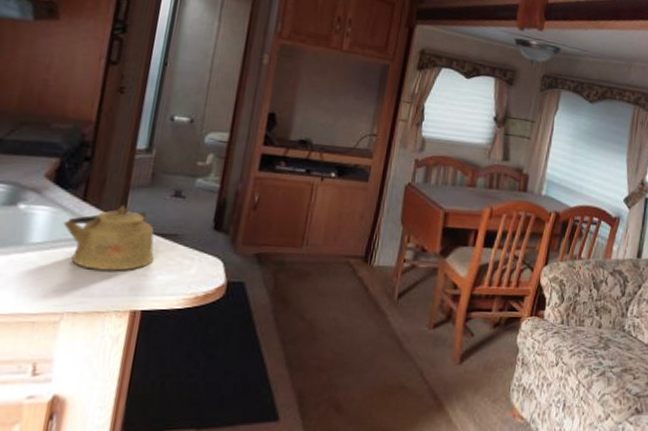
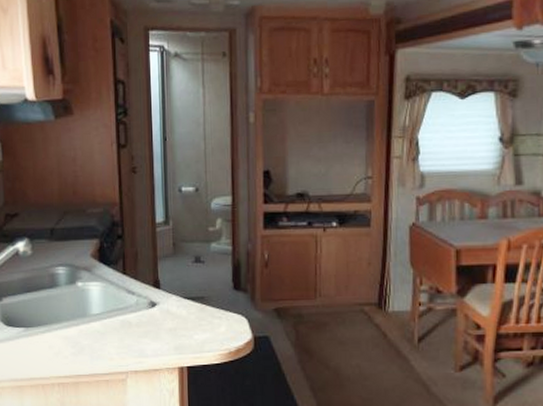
kettle: present [63,205,154,271] -> none [112,275,188,334]

